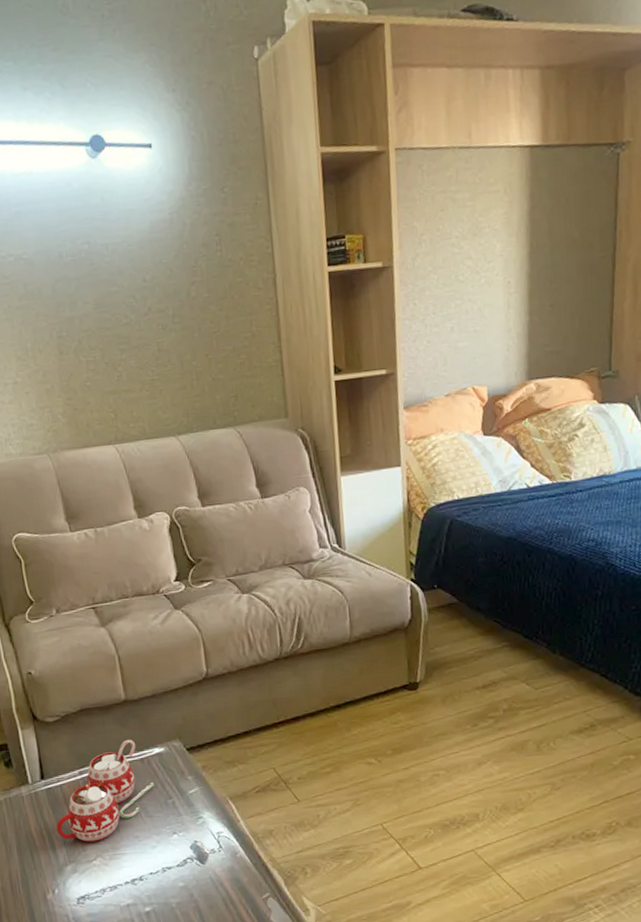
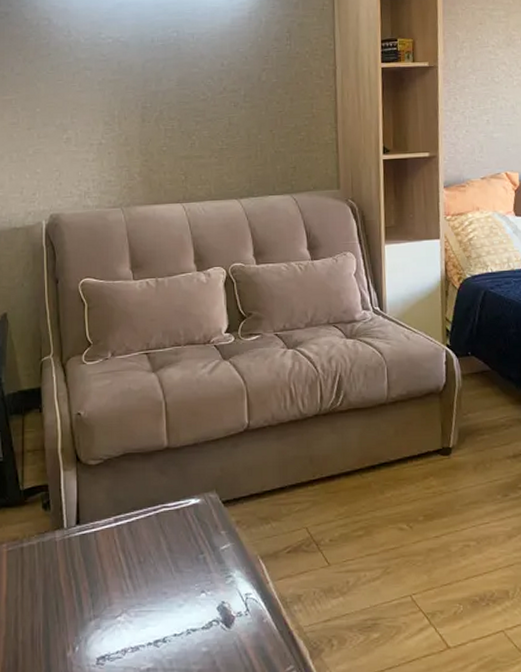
mug: present [56,739,155,843] -> none [86,487,188,596]

